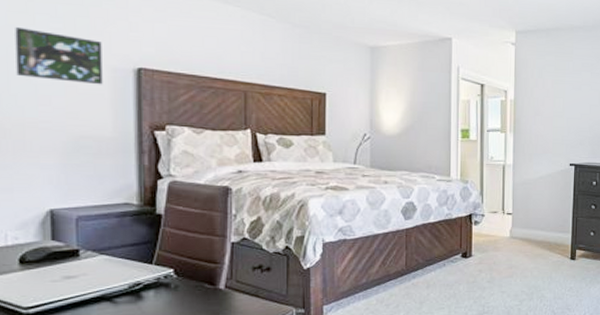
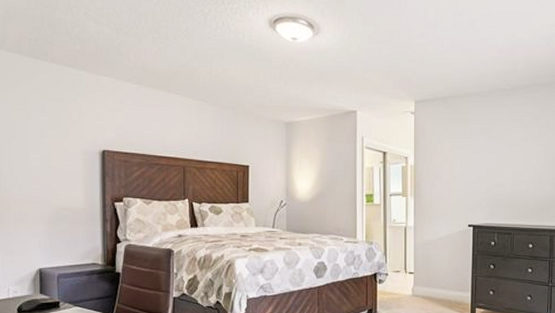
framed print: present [15,26,103,85] -> none [16,121,77,166]

